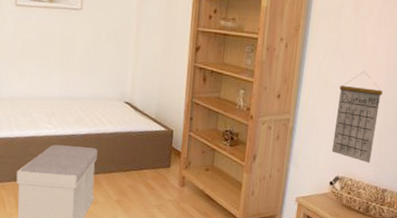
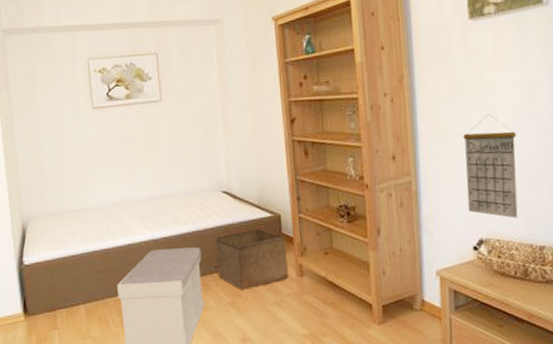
storage bin: none [110,140,174,190] -> present [215,229,289,289]

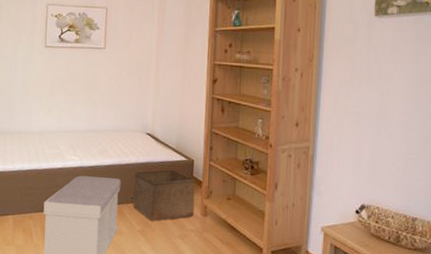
calendar: present [463,114,518,218] -> none [355,98,403,191]

